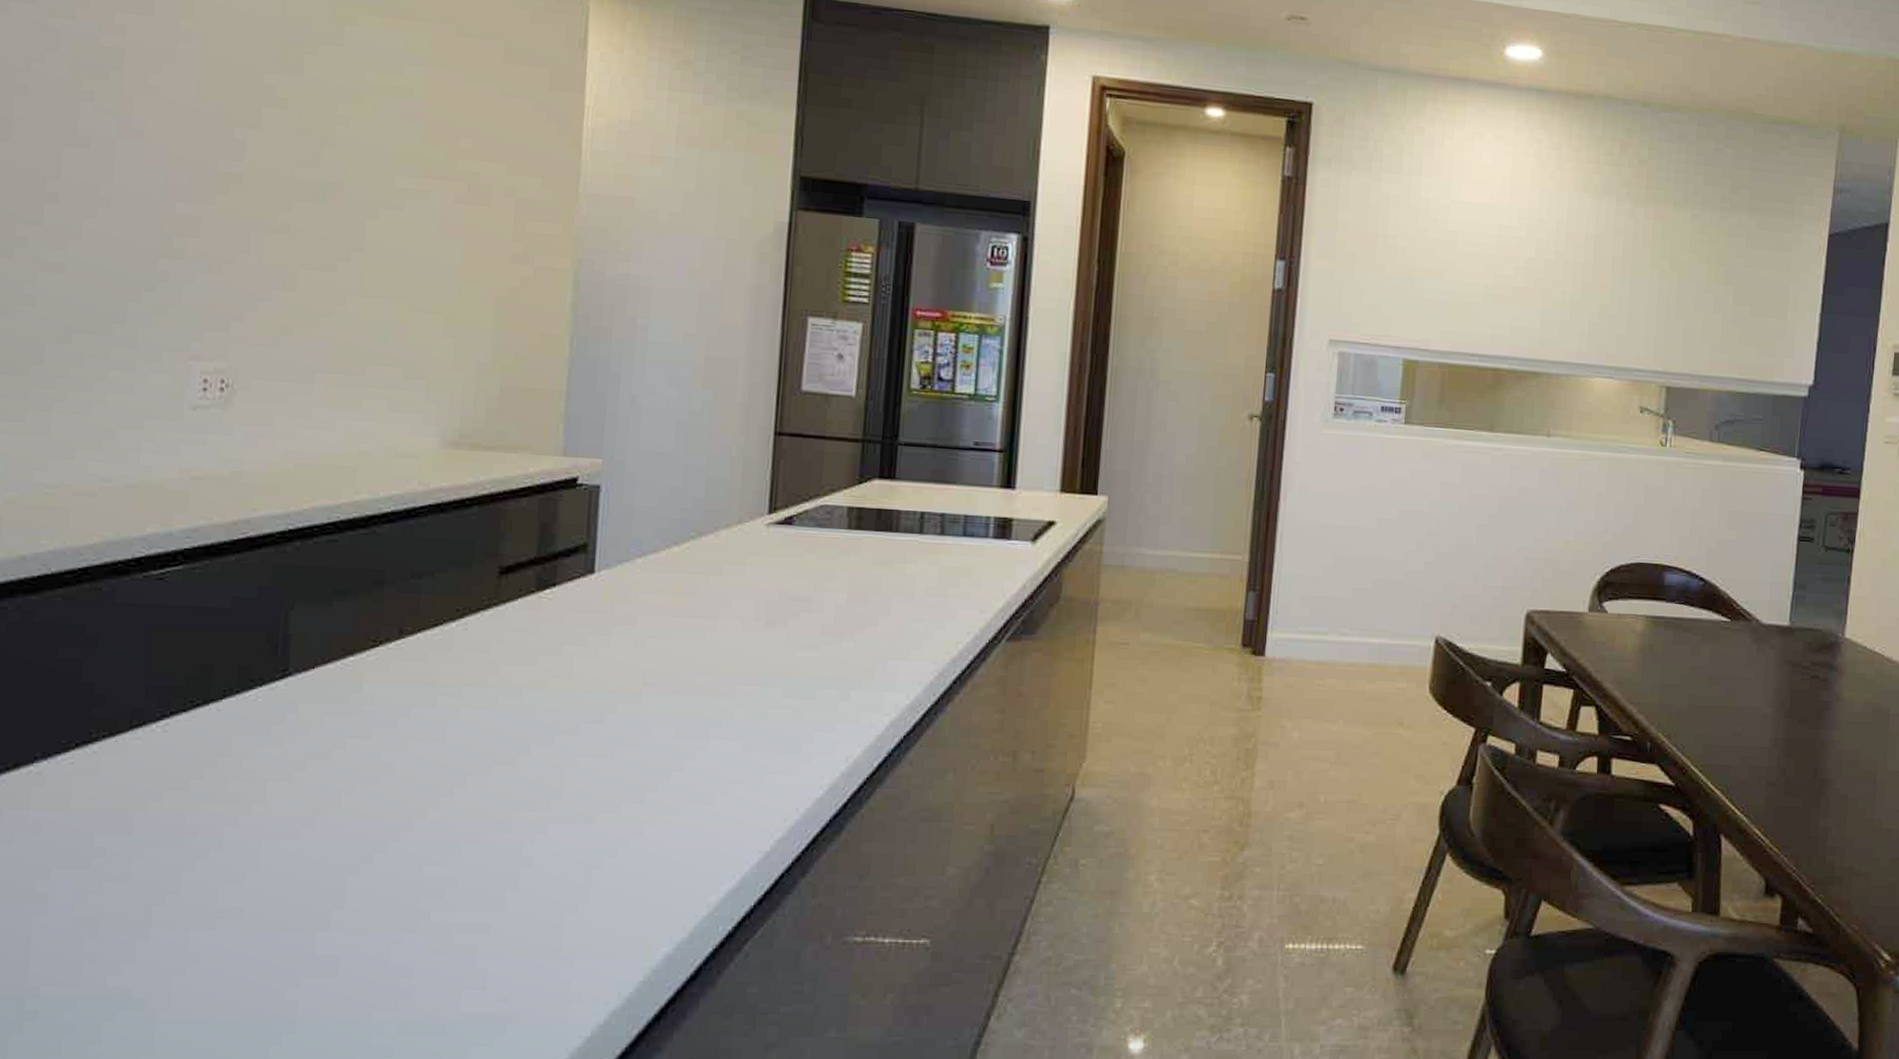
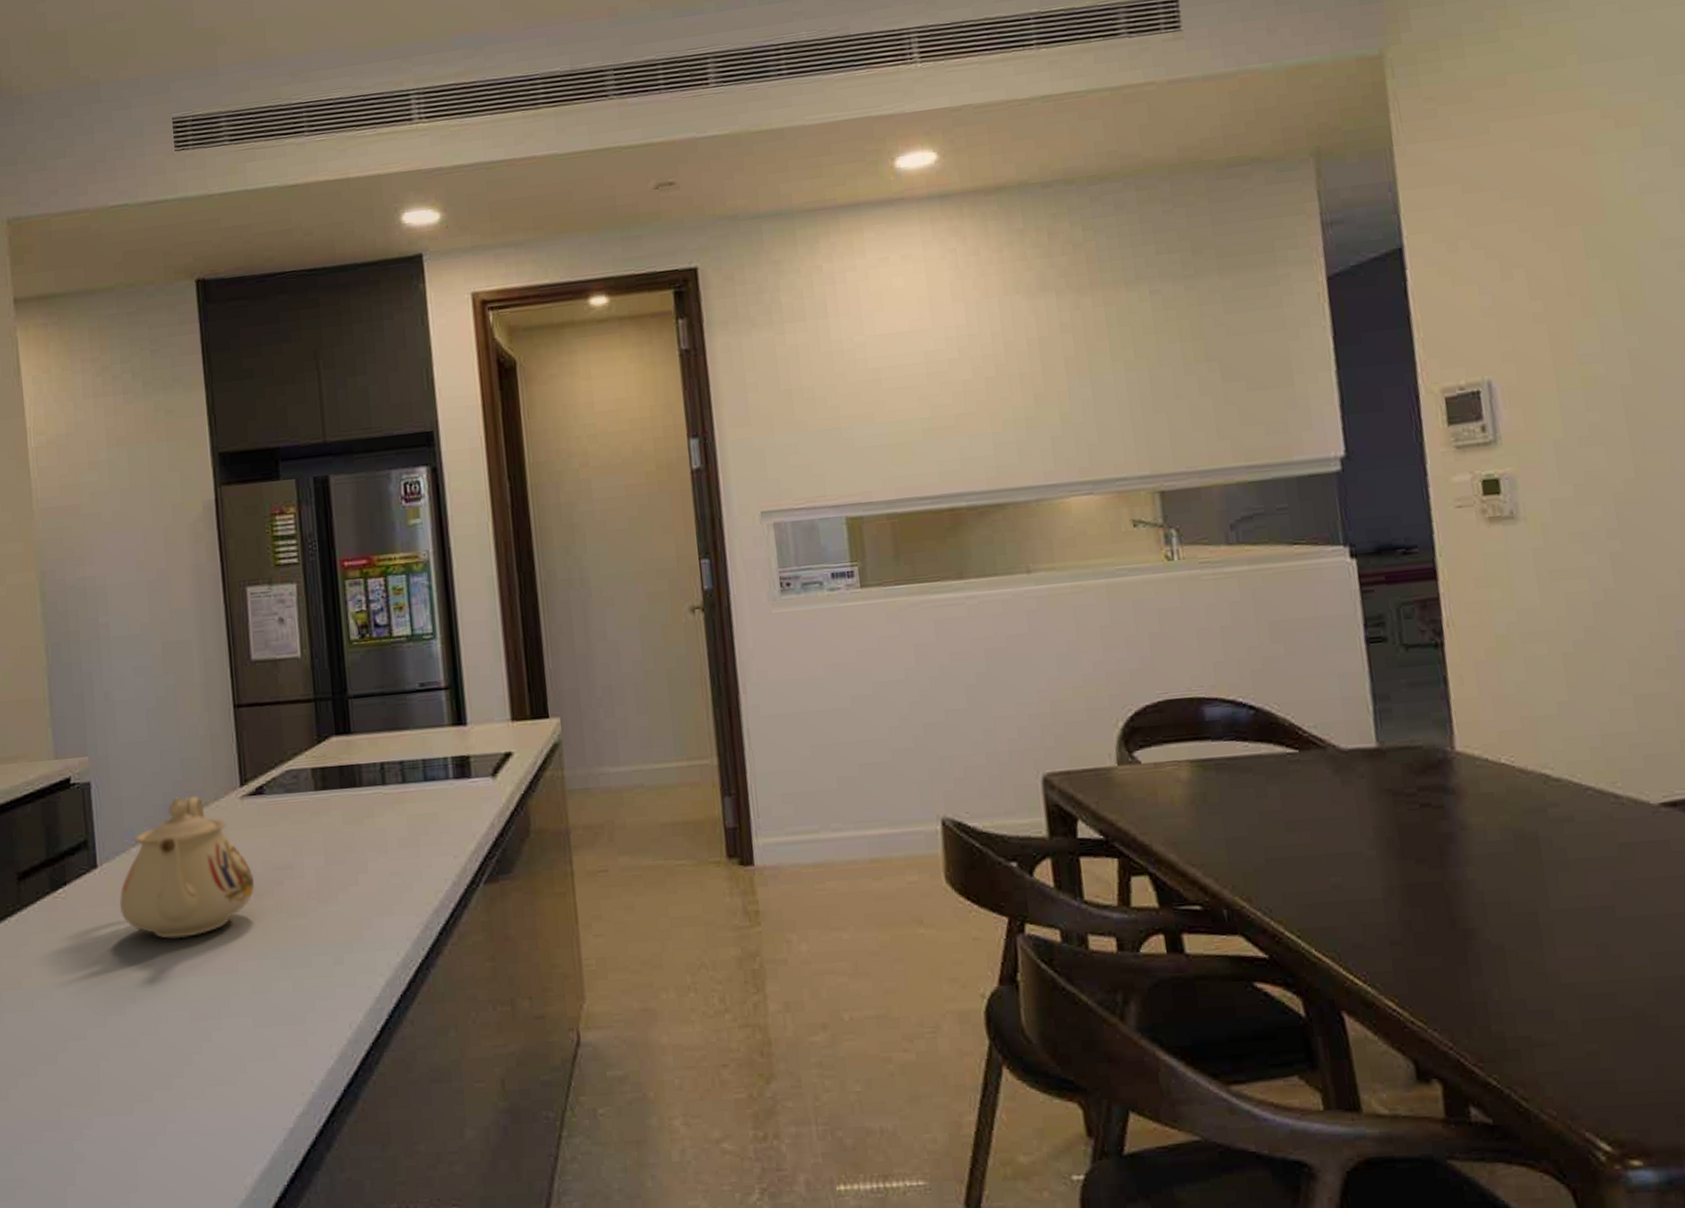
teapot: none [614,514,768,655] -> present [120,795,254,939]

